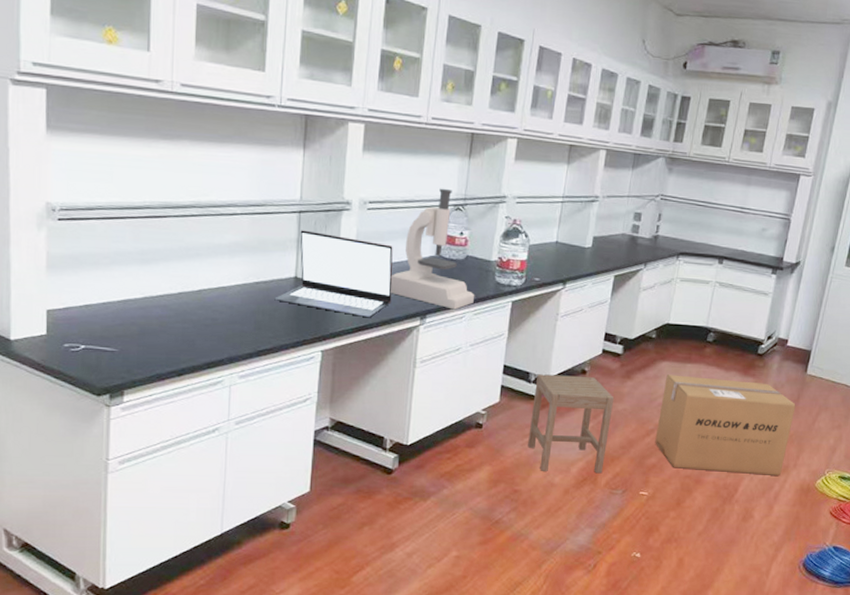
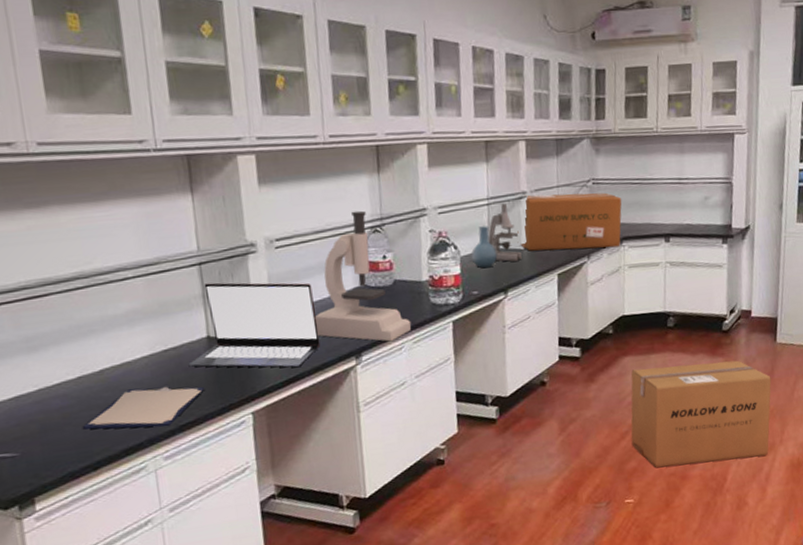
notepad: none [174,311,285,350] -> present [82,386,206,430]
stool: present [528,374,615,474] -> none [493,387,582,499]
flask: none [538,220,563,259] -> present [471,226,498,269]
microscope: none [556,203,585,258] -> present [488,203,522,263]
box: none [583,199,685,260] -> present [517,192,622,251]

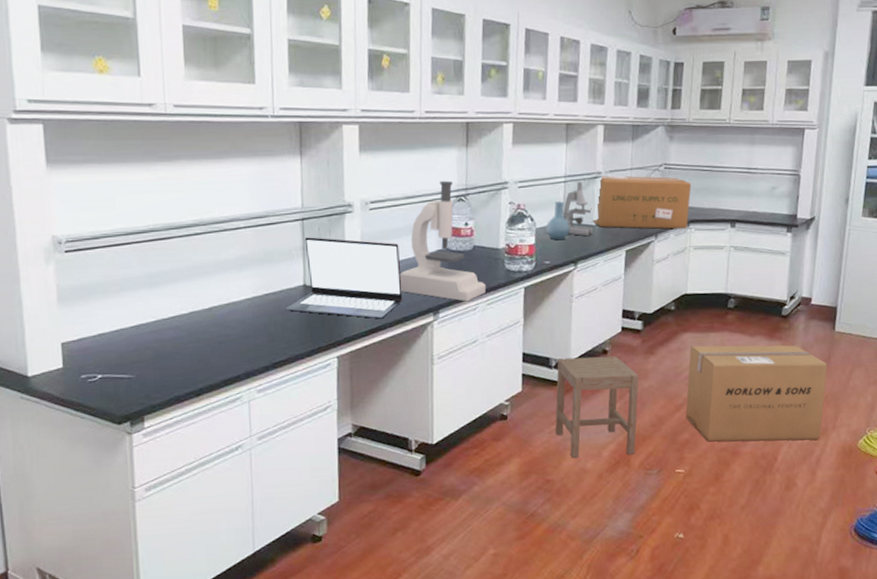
notepad: present [82,386,206,430] -> none [189,326,298,363]
stool: none [493,387,582,499] -> present [555,356,639,458]

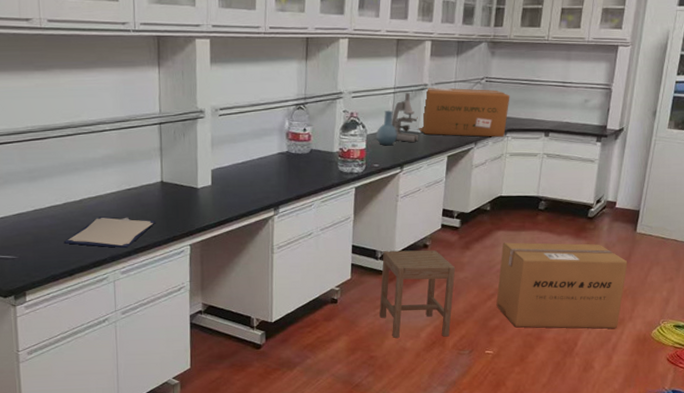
notepad: none [189,326,298,363] -> present [63,216,156,249]
laptop: present [285,237,403,319] -> none [145,139,247,213]
microscope: present [400,180,487,302] -> none [245,90,321,199]

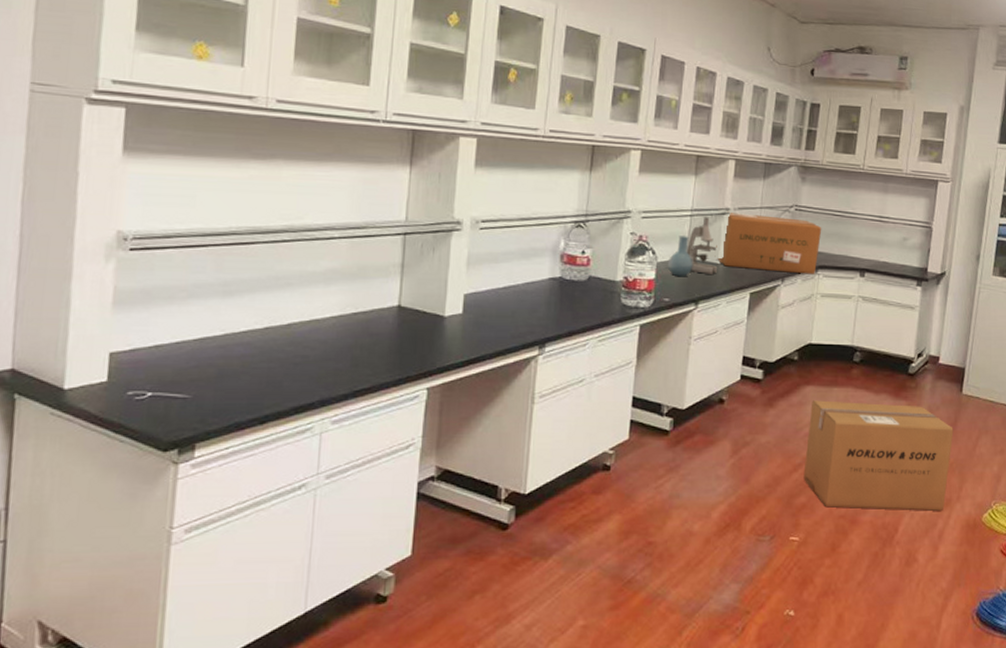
notepad: present [63,216,156,249] -> none [258,347,386,390]
stool: present [379,250,456,338] -> none [662,406,756,518]

